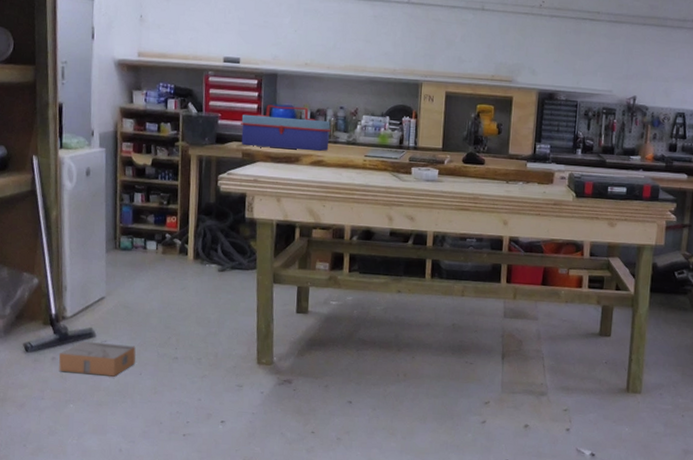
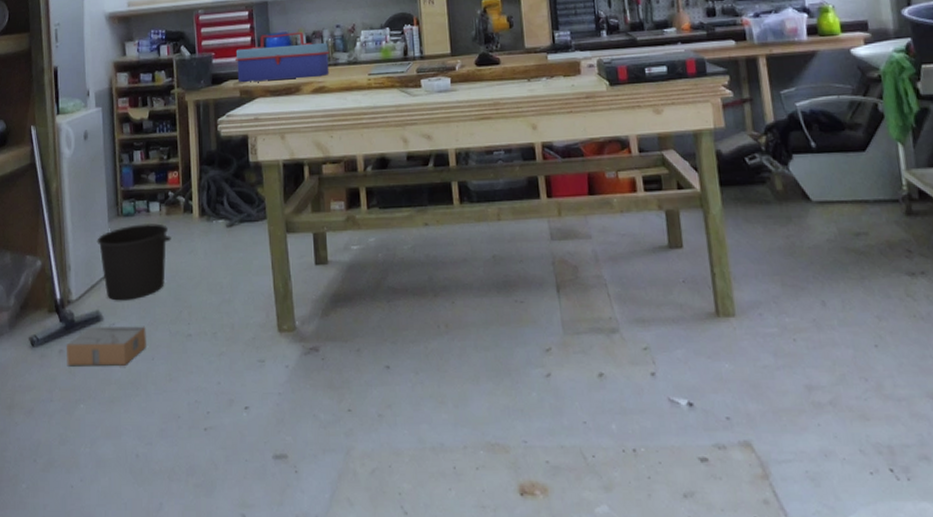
bucket: none [93,258,166,323] -> present [97,223,171,301]

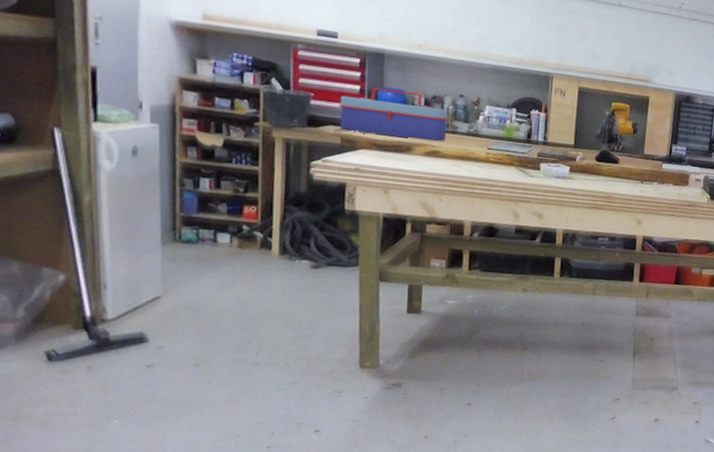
cardboard box: present [66,326,146,367] -> none [96,347,204,387]
bucket: present [97,223,171,301] -> none [144,252,243,326]

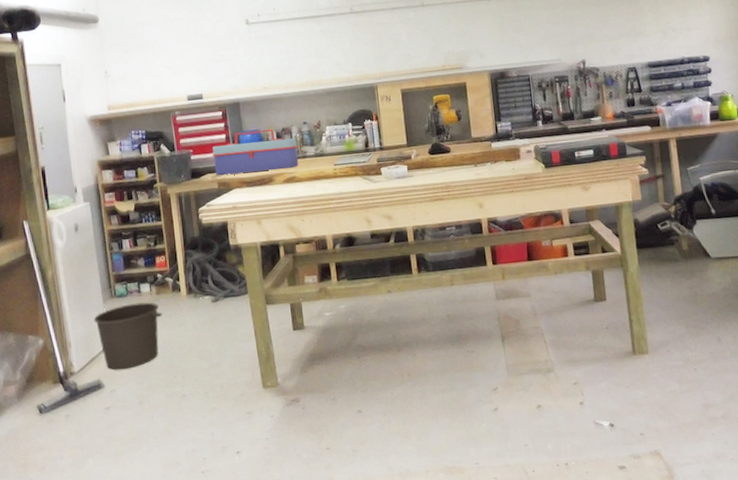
bucket: none [144,252,243,326] -> present [93,302,163,370]

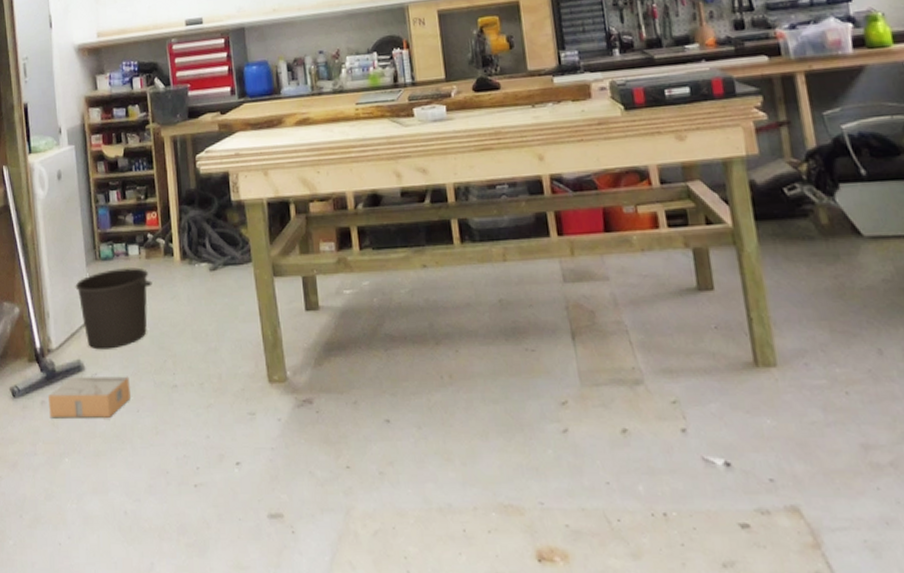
cardboard box: none [71,390,145,428] -> present [47,376,130,419]
toolbox: present [211,129,299,176] -> none [211,59,314,116]

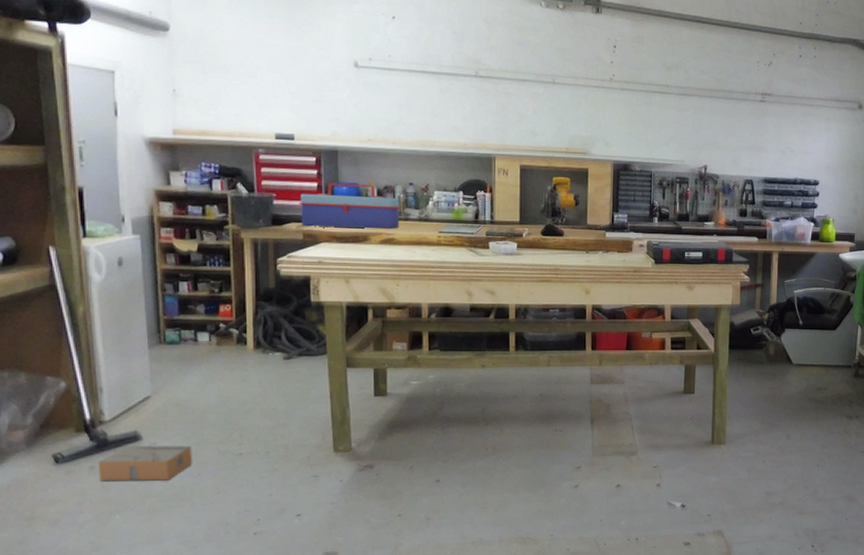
bucket: present [75,267,152,350] -> none [134,352,222,422]
toolbox: none [211,59,314,116] -> present [298,182,401,230]

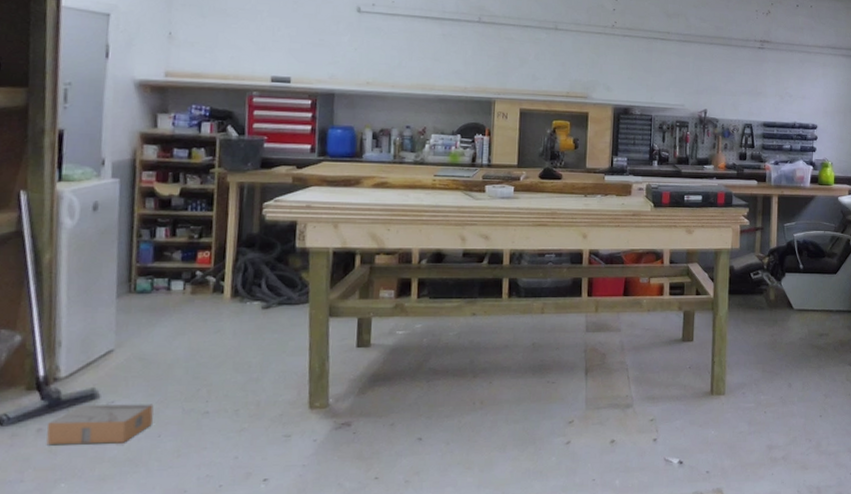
toolbox: present [298,182,401,230] -> none [290,125,397,173]

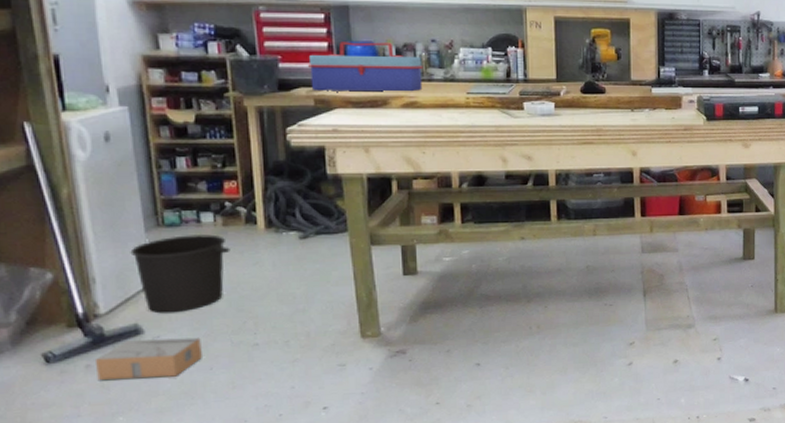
bucket: none [99,302,195,379] -> present [130,234,231,313]
toolbox: none [290,125,397,173] -> present [307,42,423,92]

